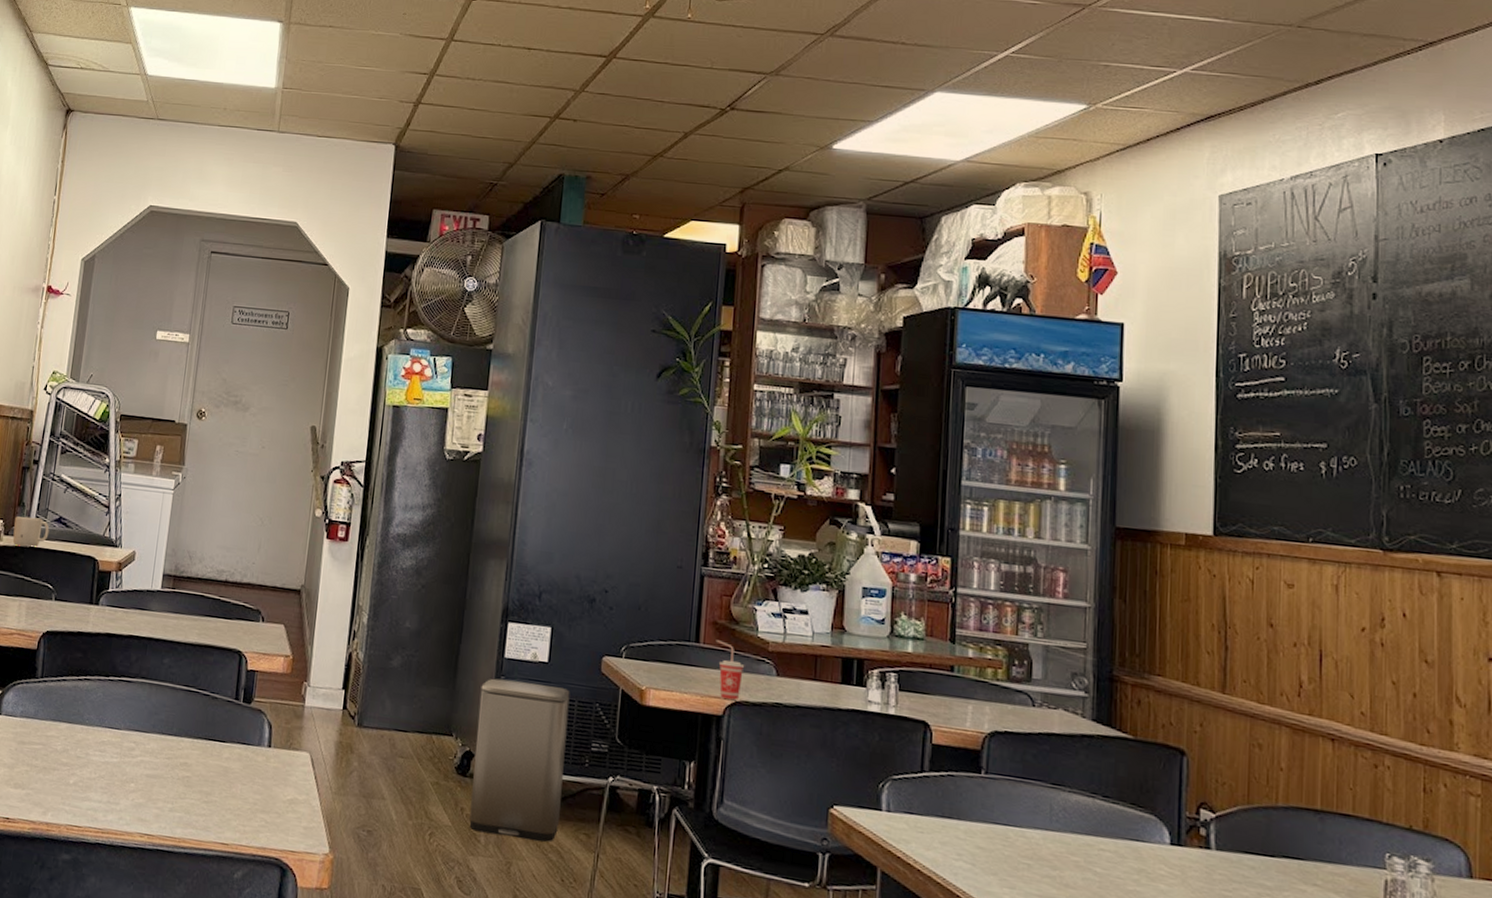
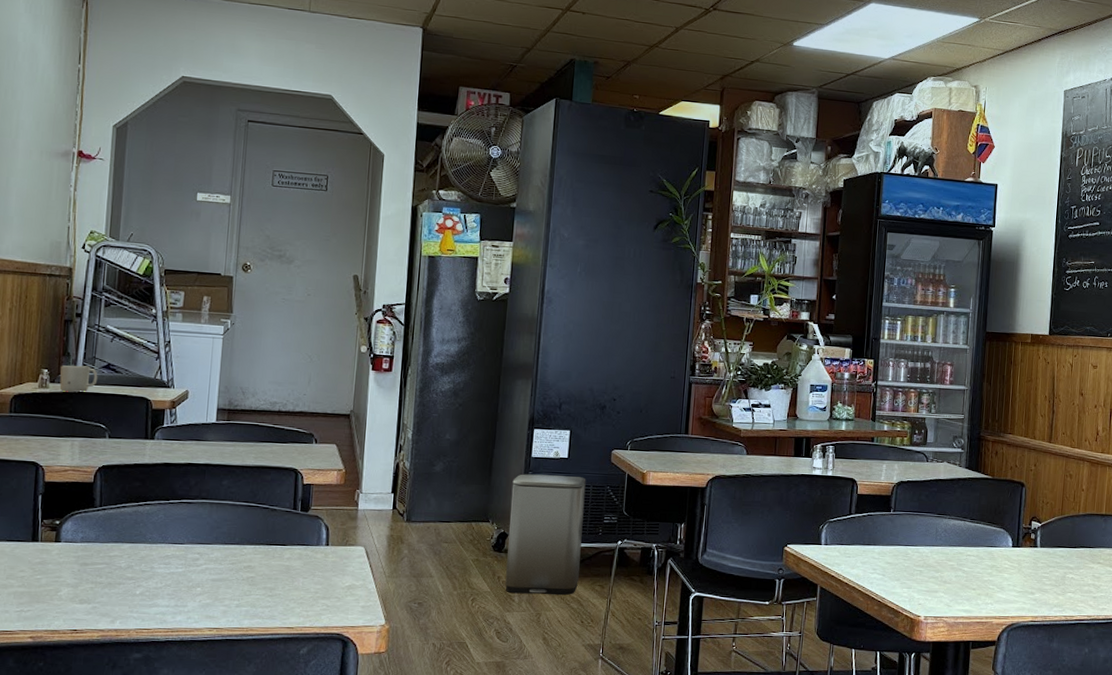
beverage cup: present [715,640,745,700] -> none [701,431,723,475]

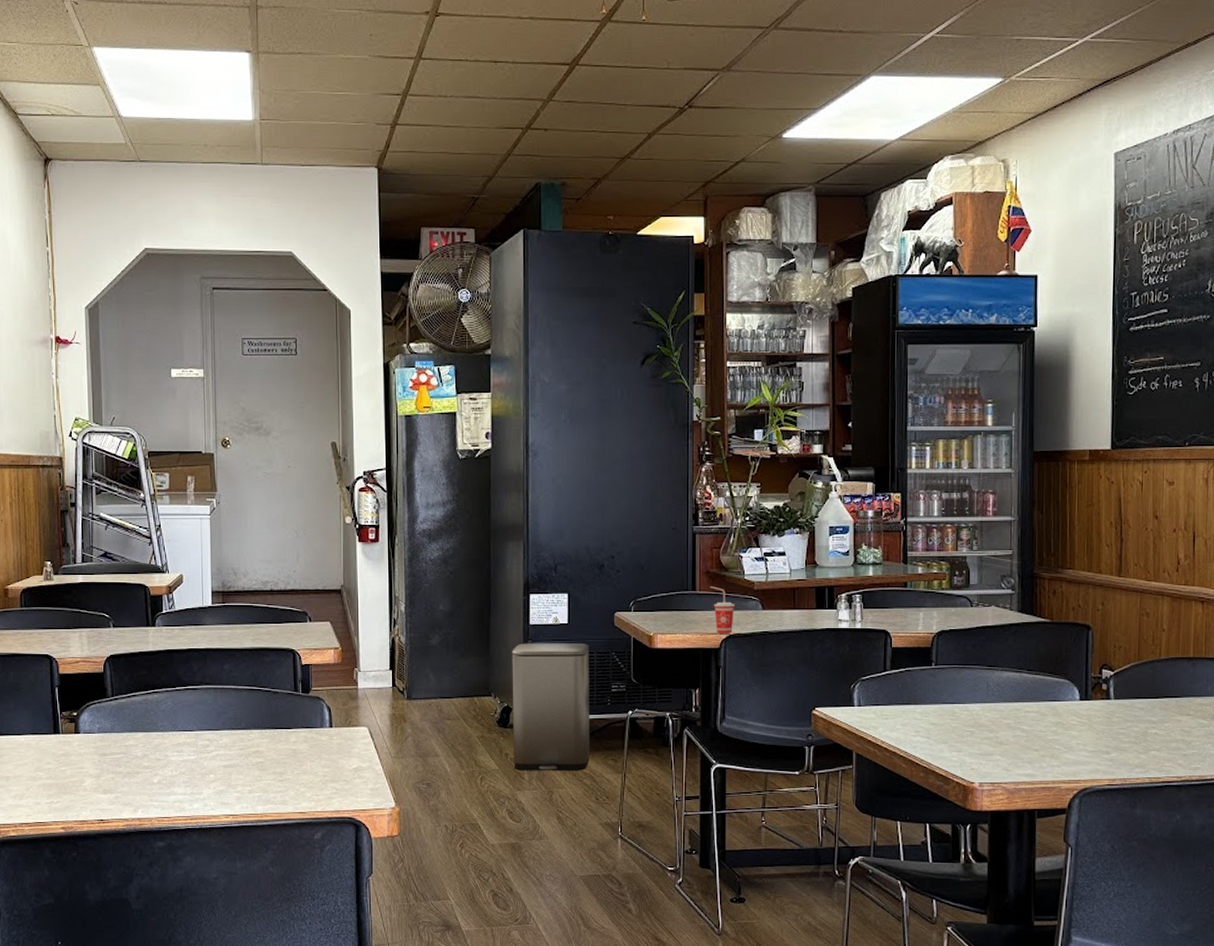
mug: present [59,365,98,392] -> none [61,555,97,583]
beverage cup: none [701,431,723,475] -> present [709,586,736,634]

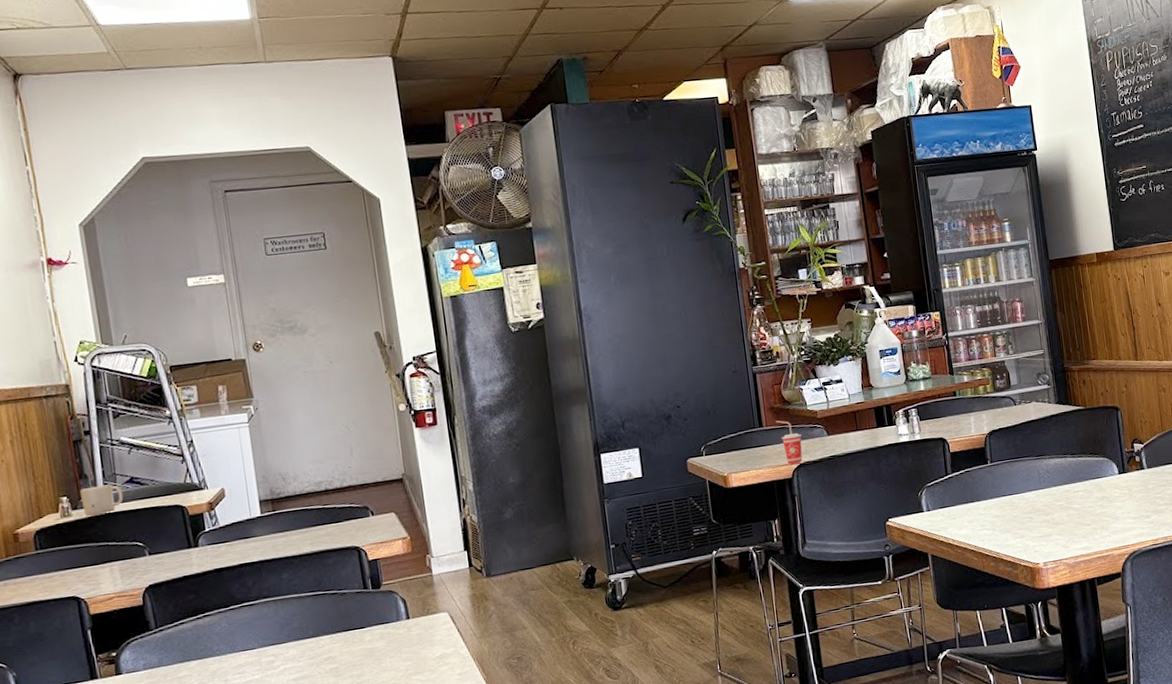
mug: none [61,555,97,583] -> present [79,484,124,517]
pedal bin: present [512,642,590,771] -> none [589,493,680,628]

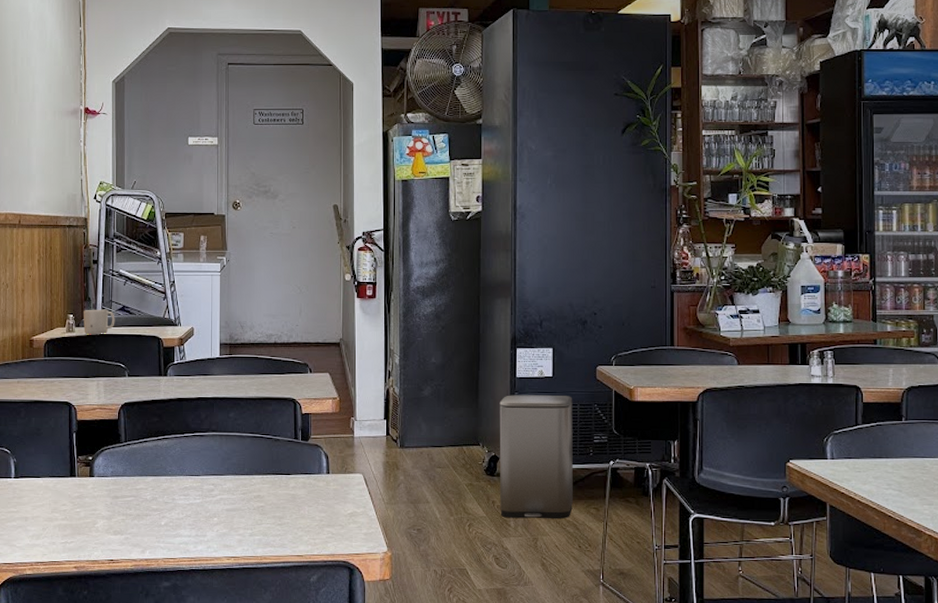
pedal bin: none [589,493,680,628] -> present [499,394,573,519]
beverage cup: present [775,420,803,464] -> none [687,342,712,388]

